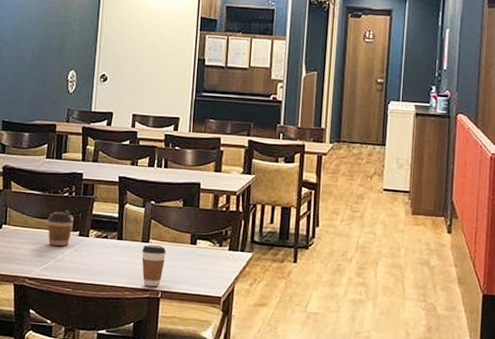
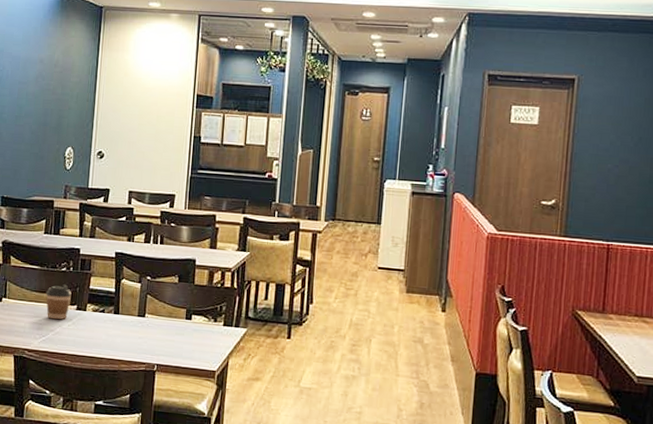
coffee cup: present [142,245,167,287] -> none [138,319,162,360]

